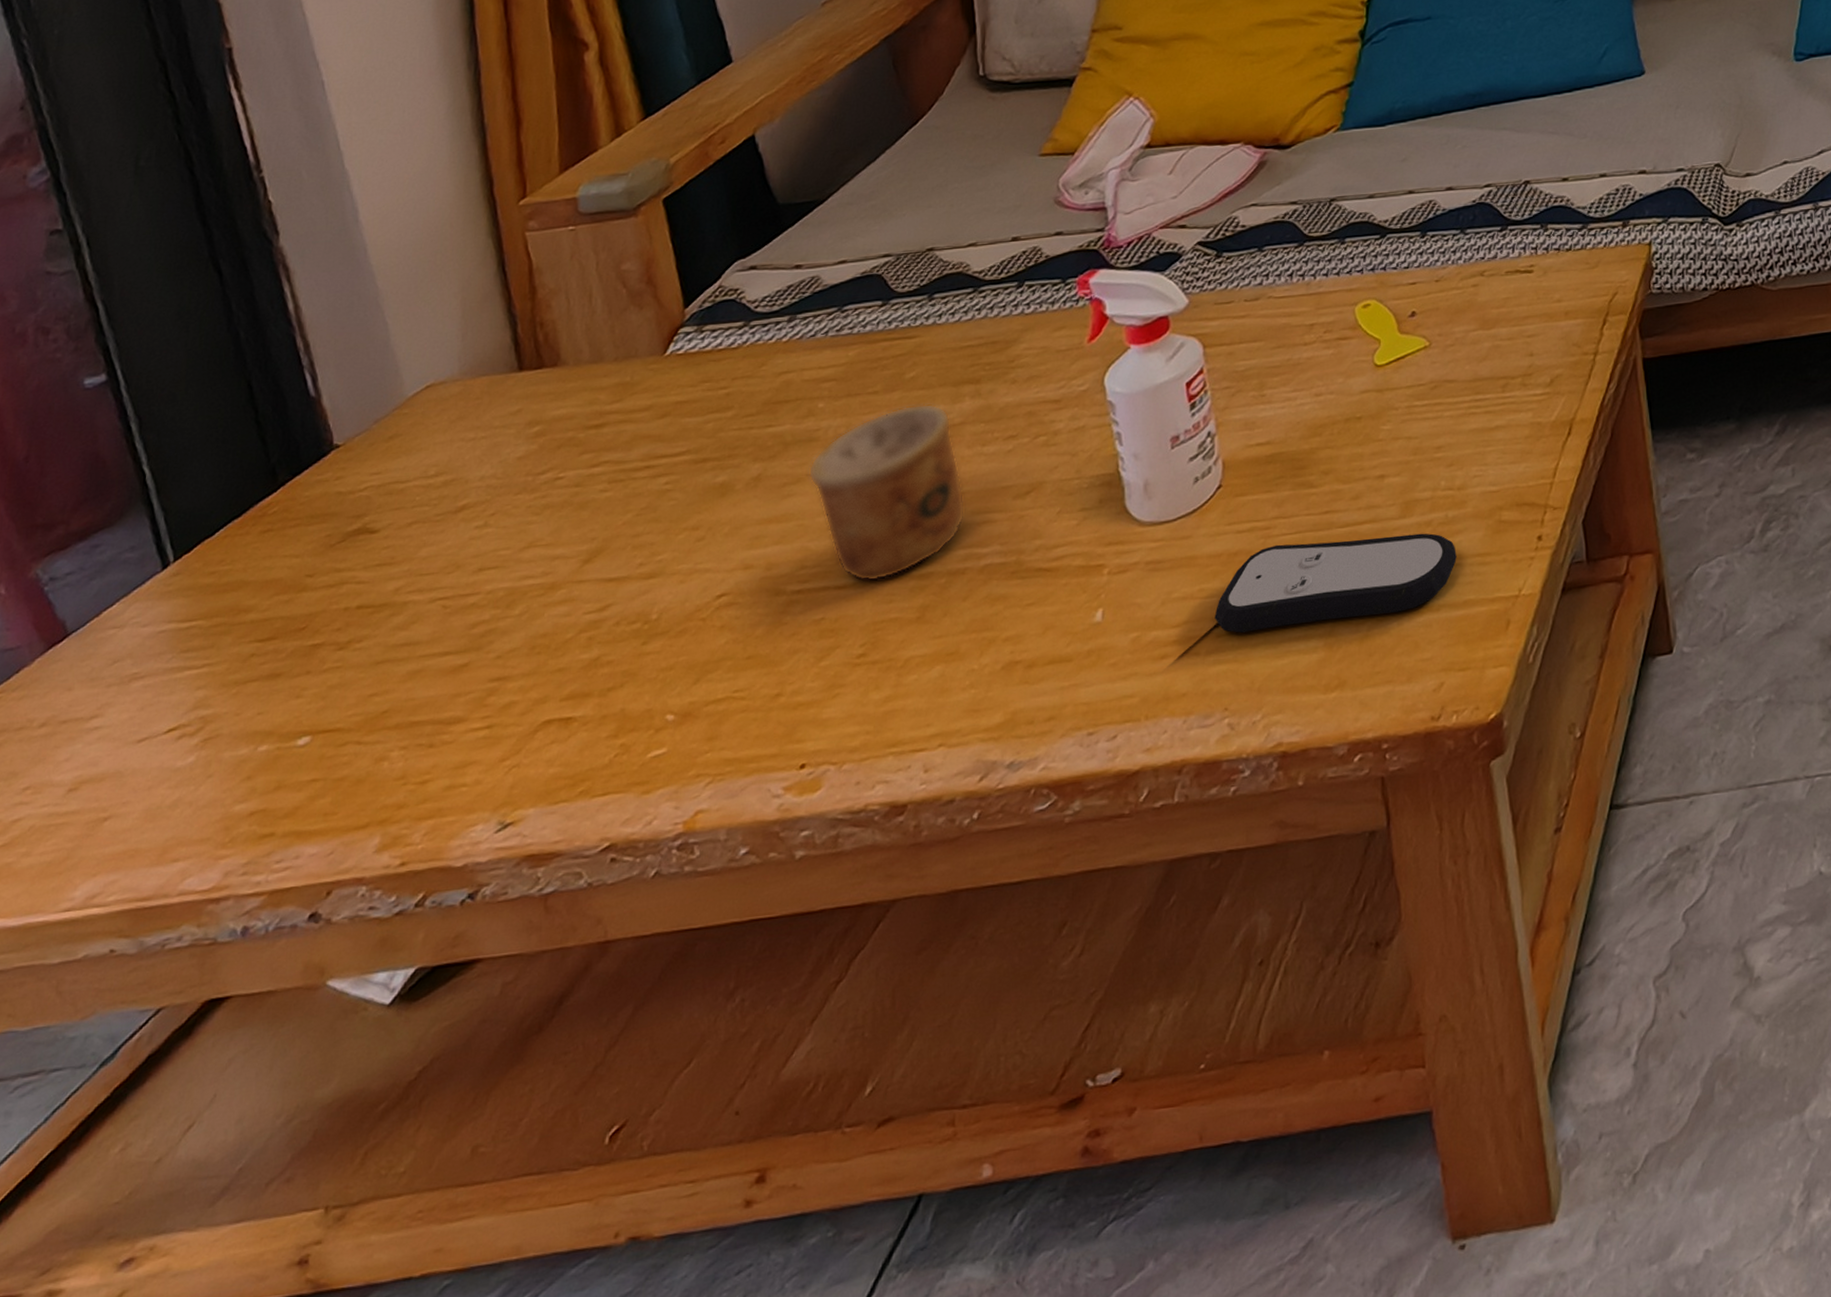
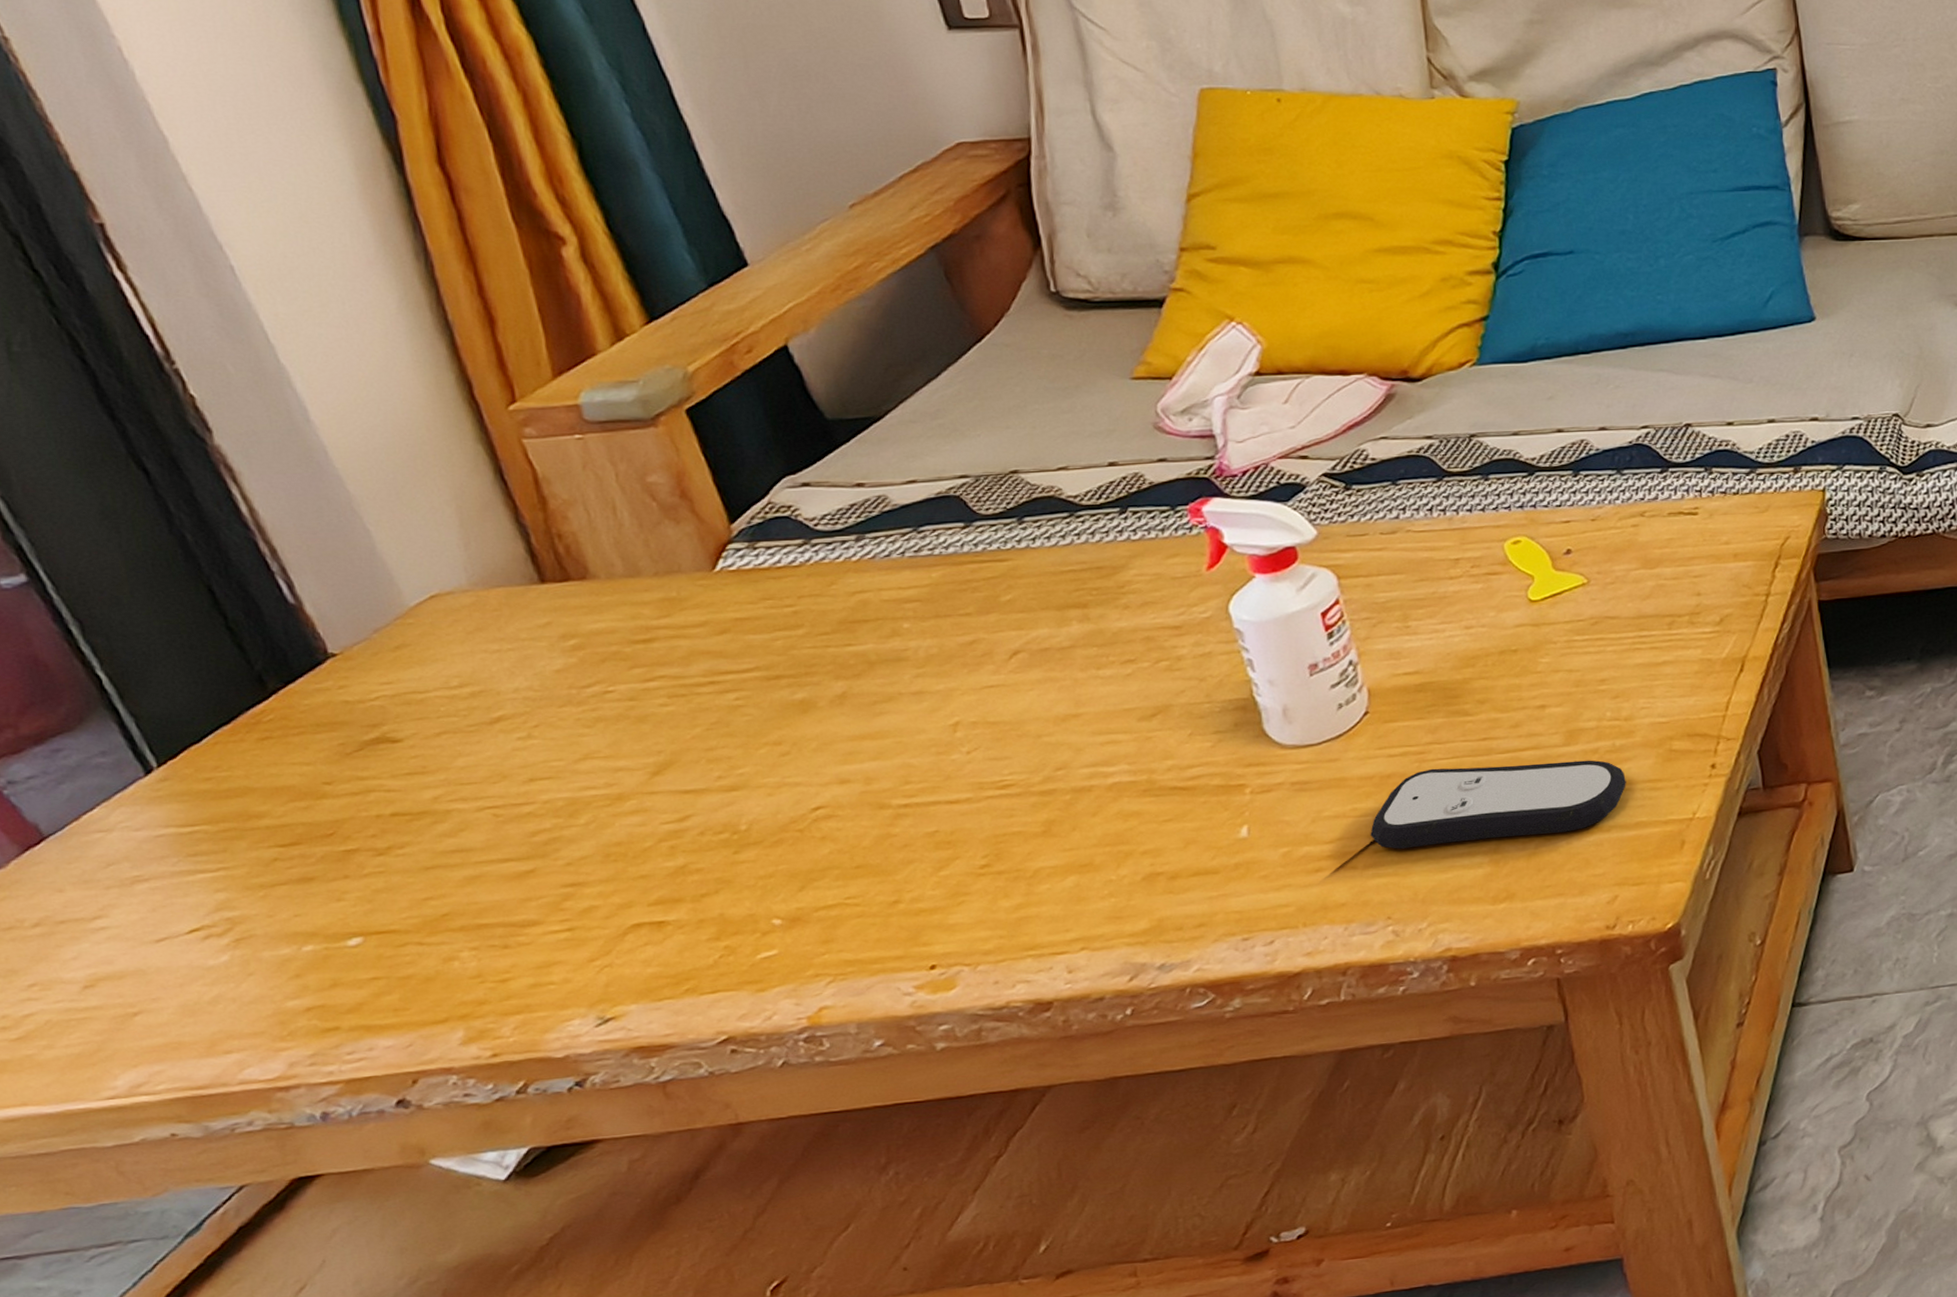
cup: present [808,403,966,582] -> none [900,626,1086,798]

